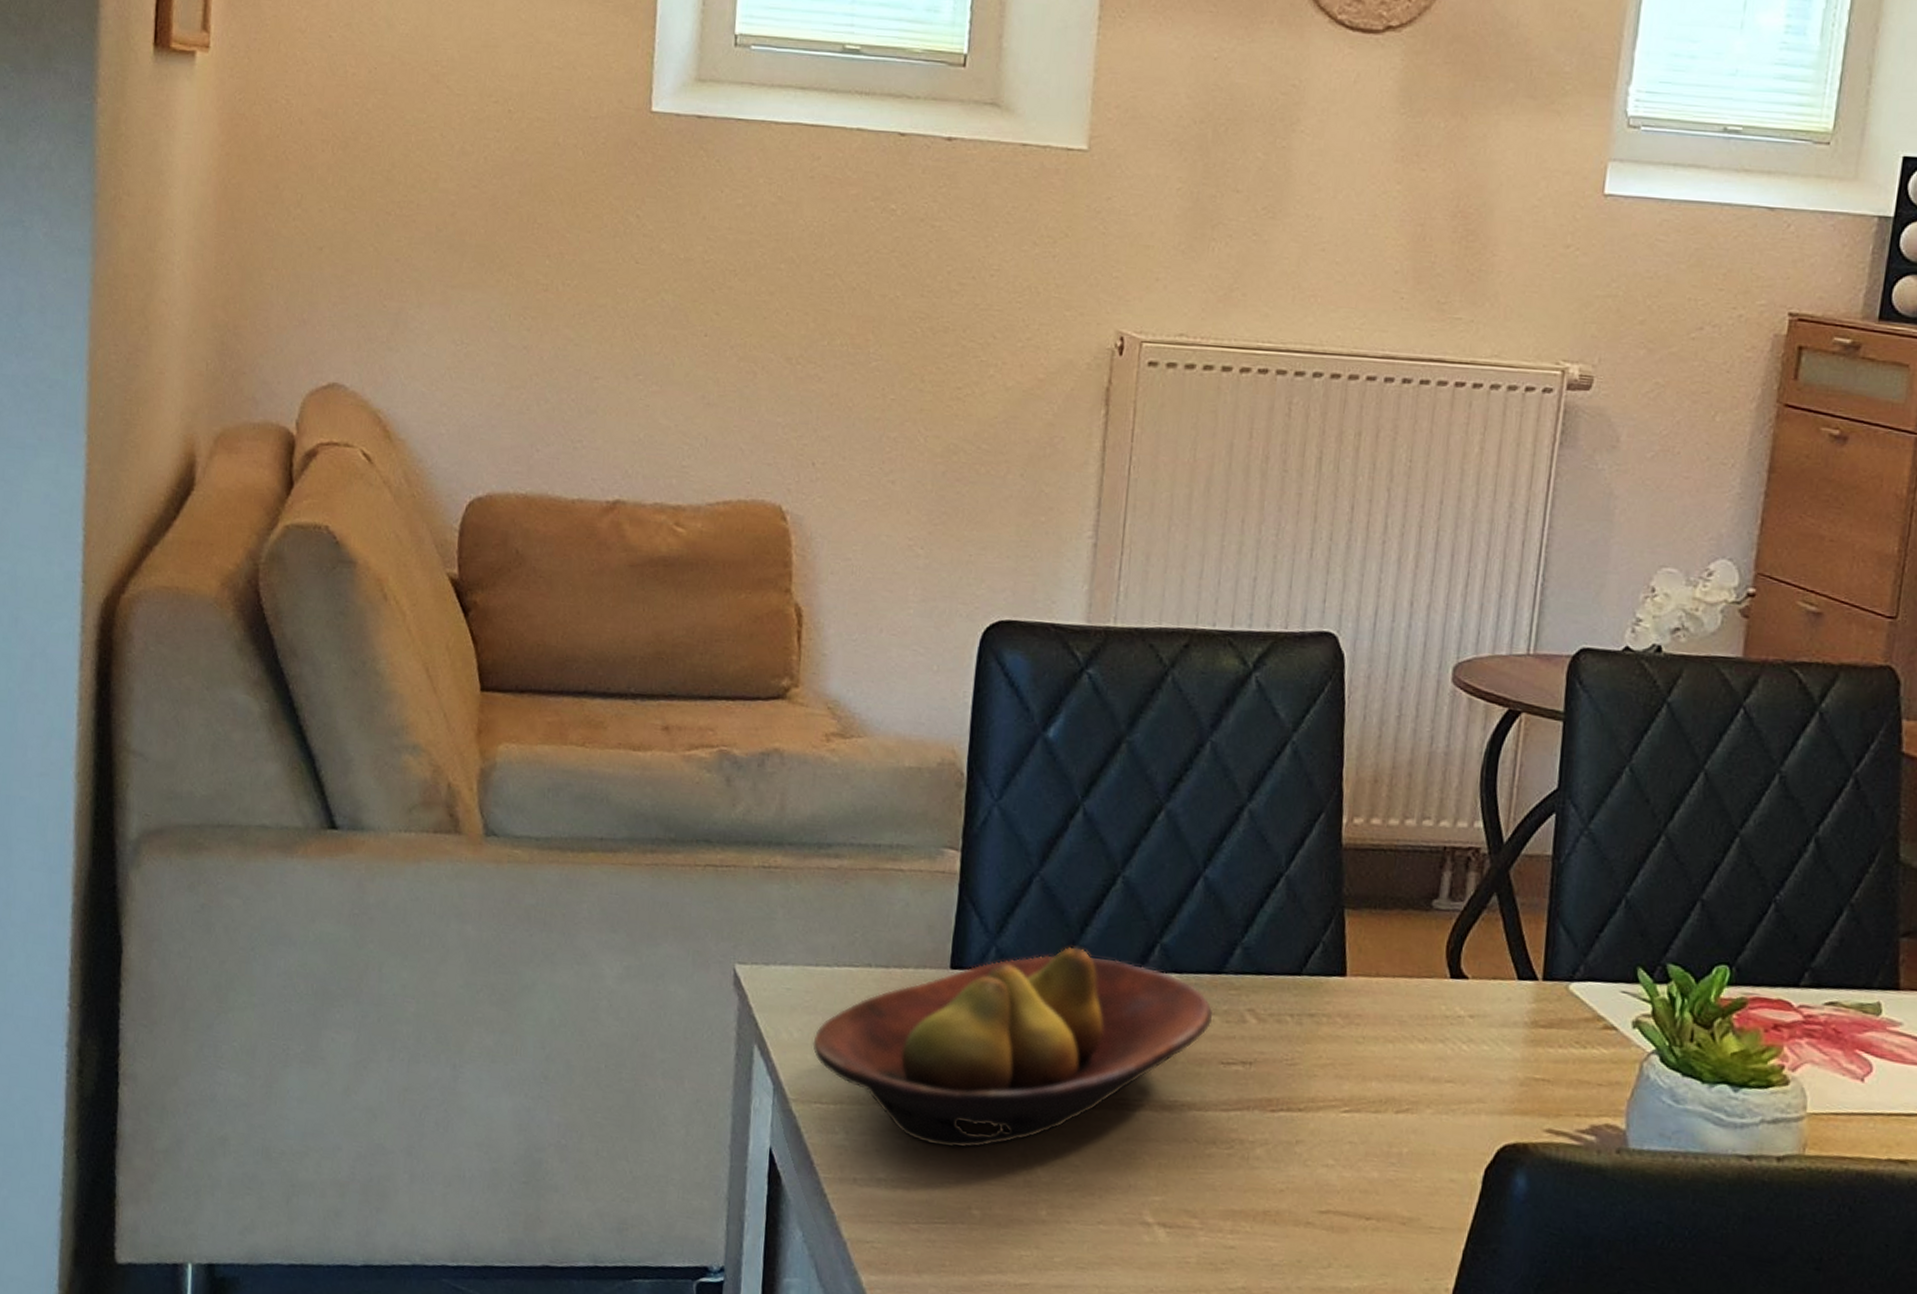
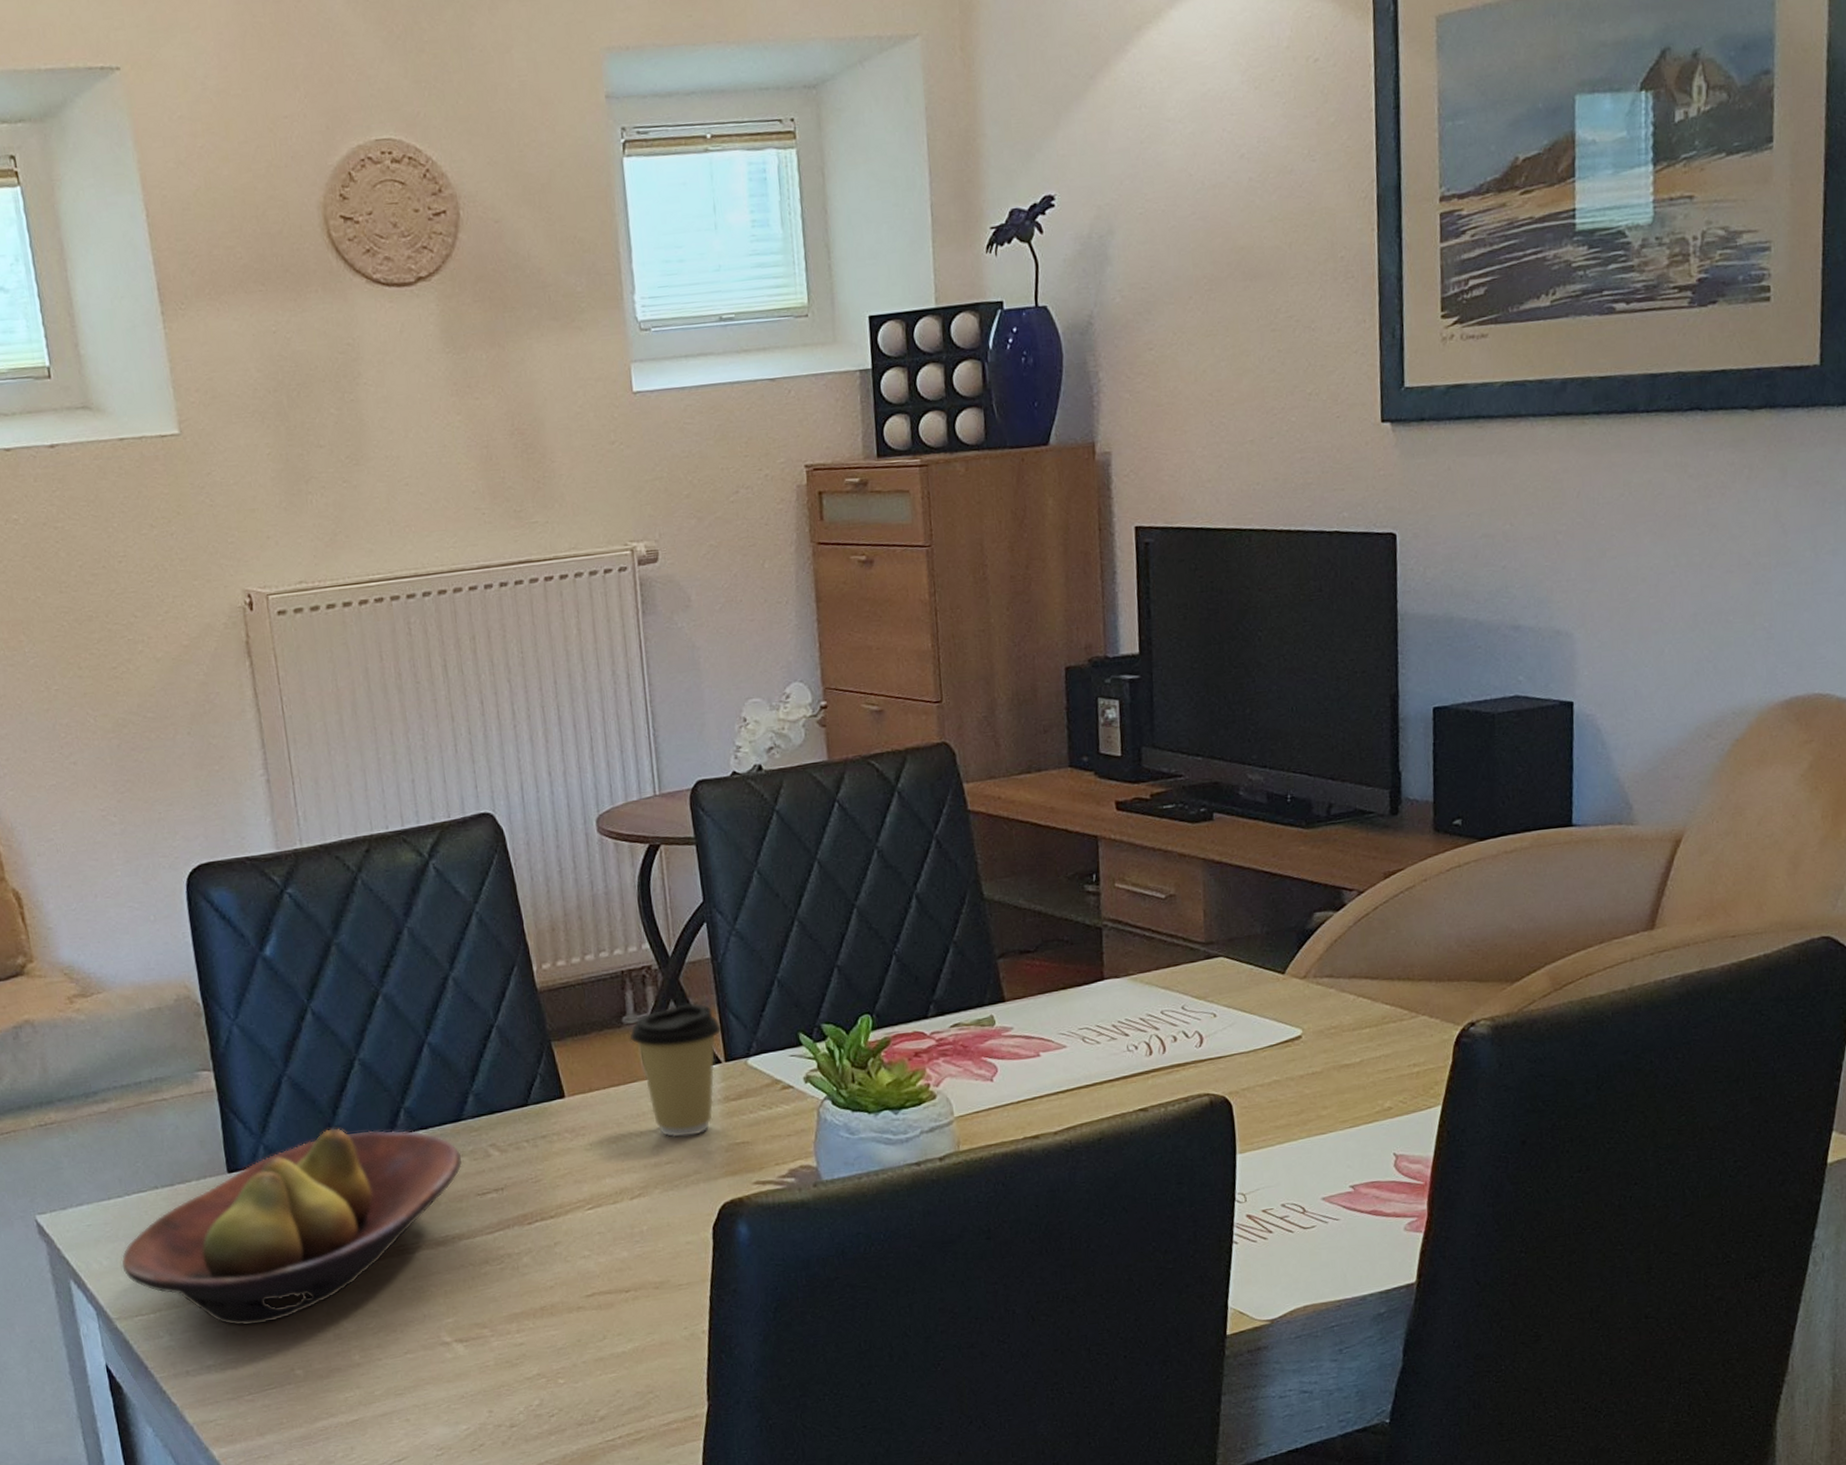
coffee cup: none [1437,901,1547,1057] -> present [629,1002,722,1138]

